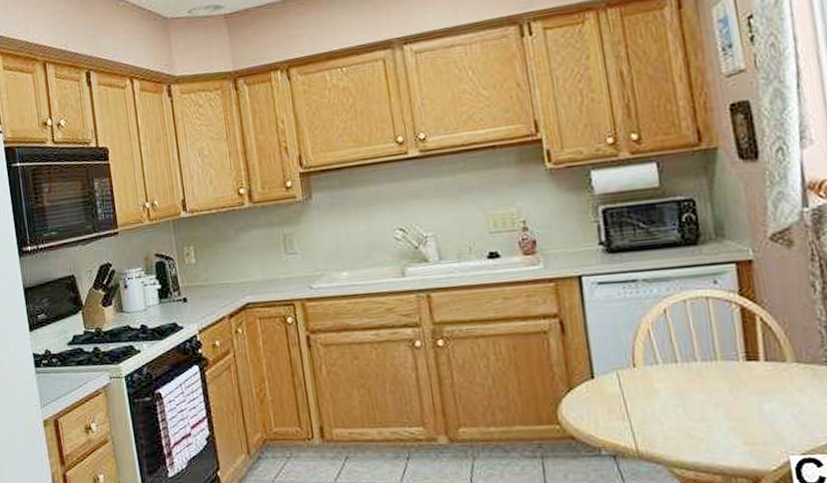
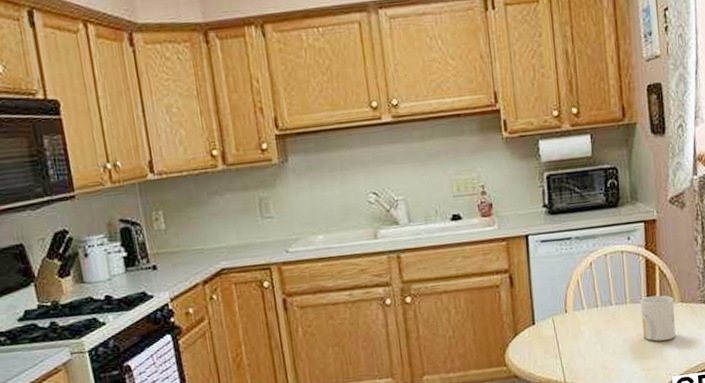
mug: none [735,352,791,409] -> present [639,295,676,341]

